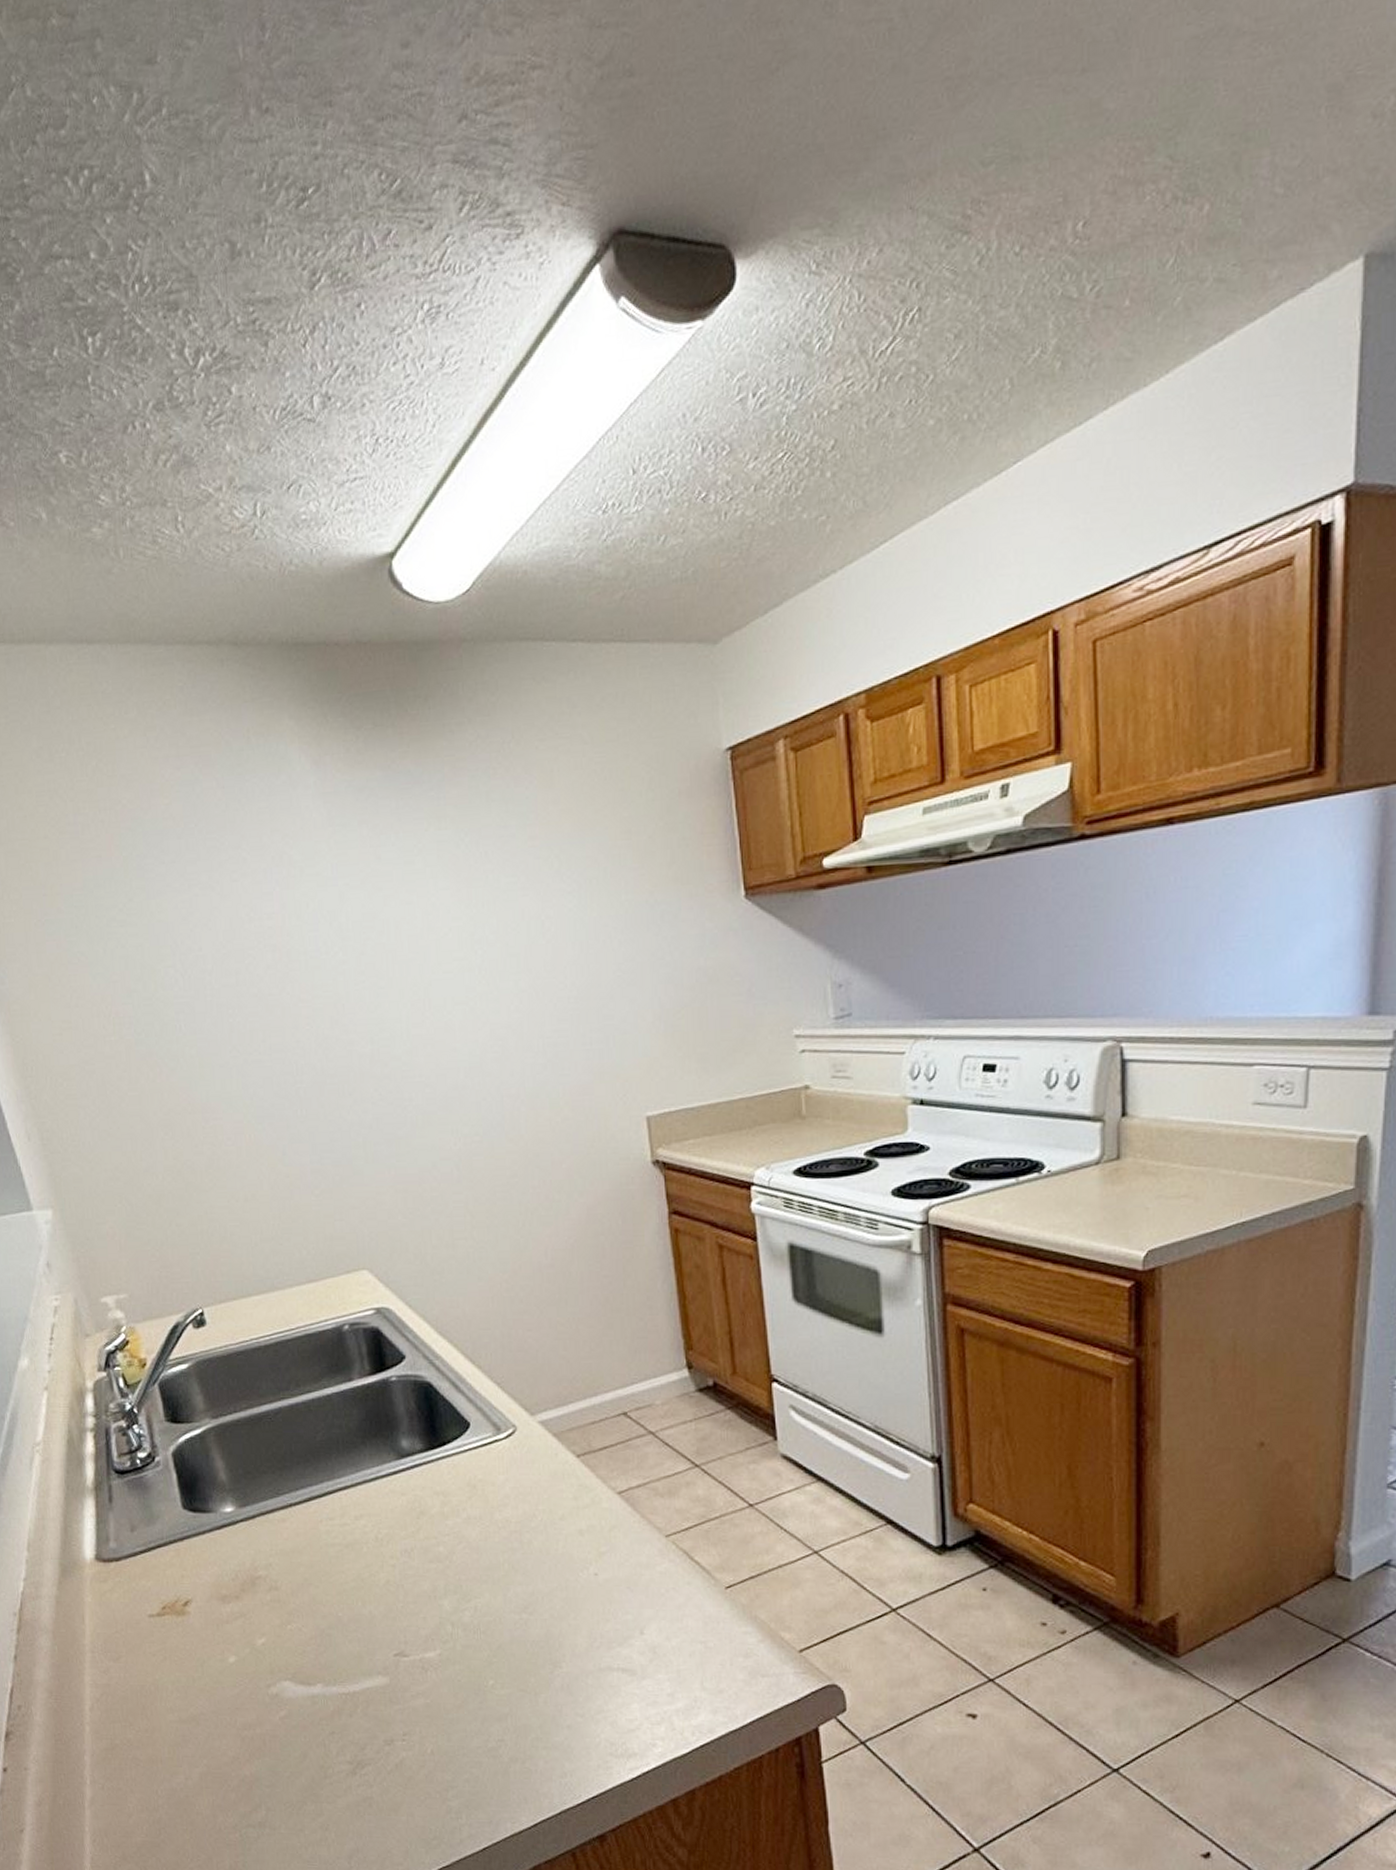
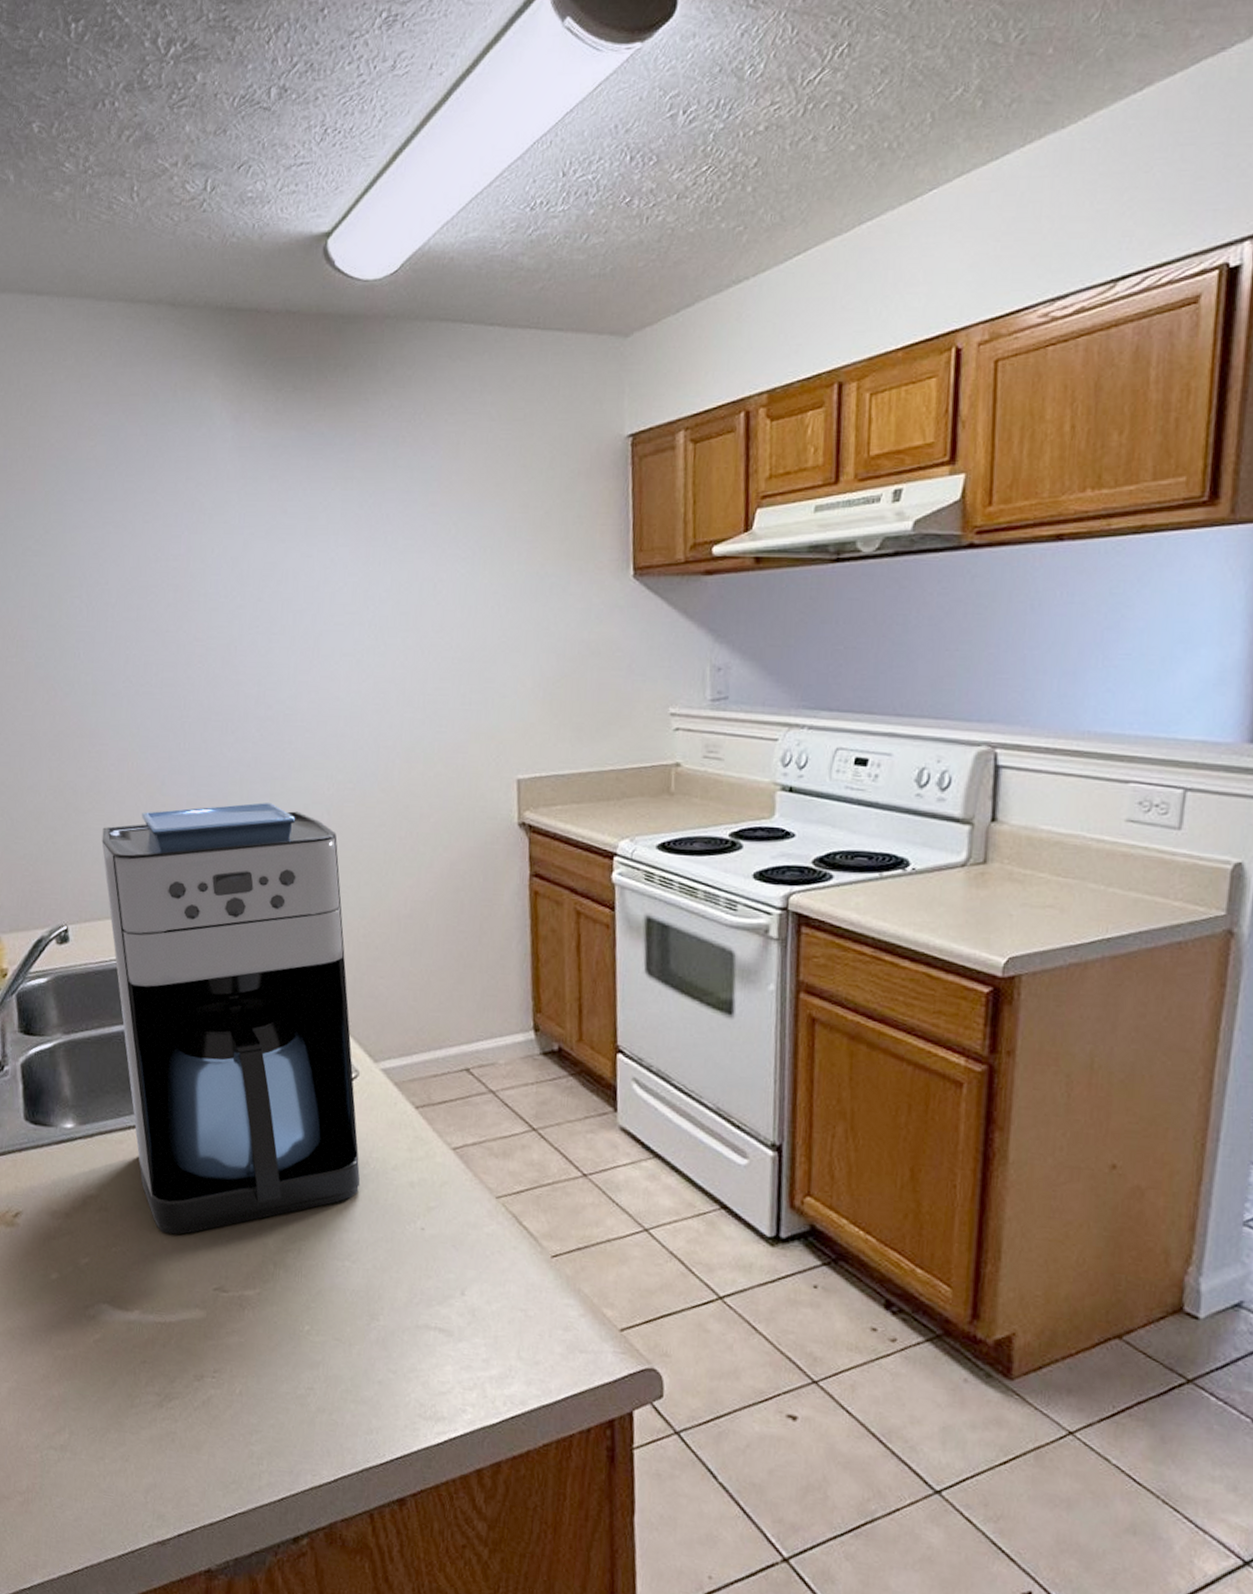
coffee maker: none [227,1164,530,1606] -> present [101,802,361,1235]

